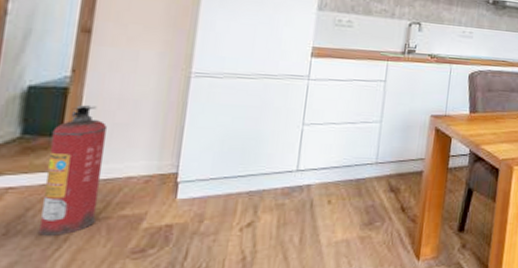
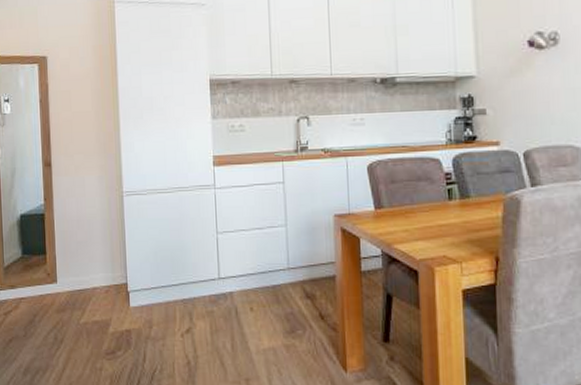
fire extinguisher: present [37,105,107,236] -> none [40,228,78,338]

